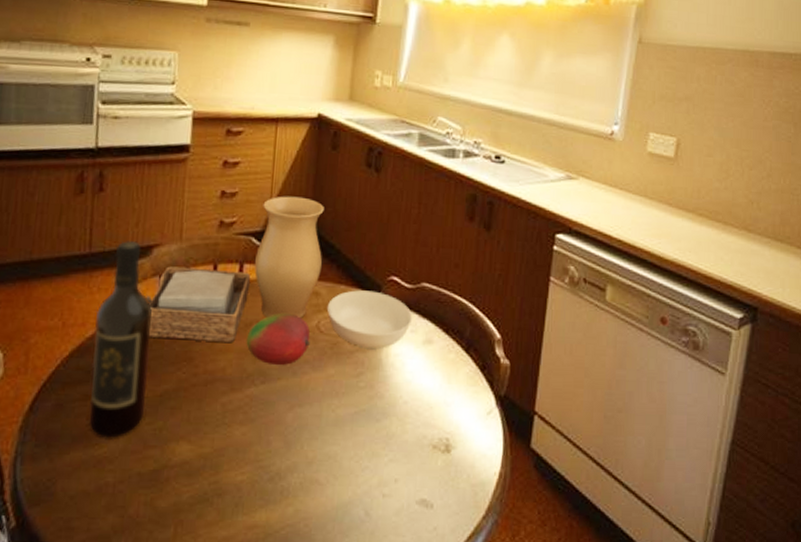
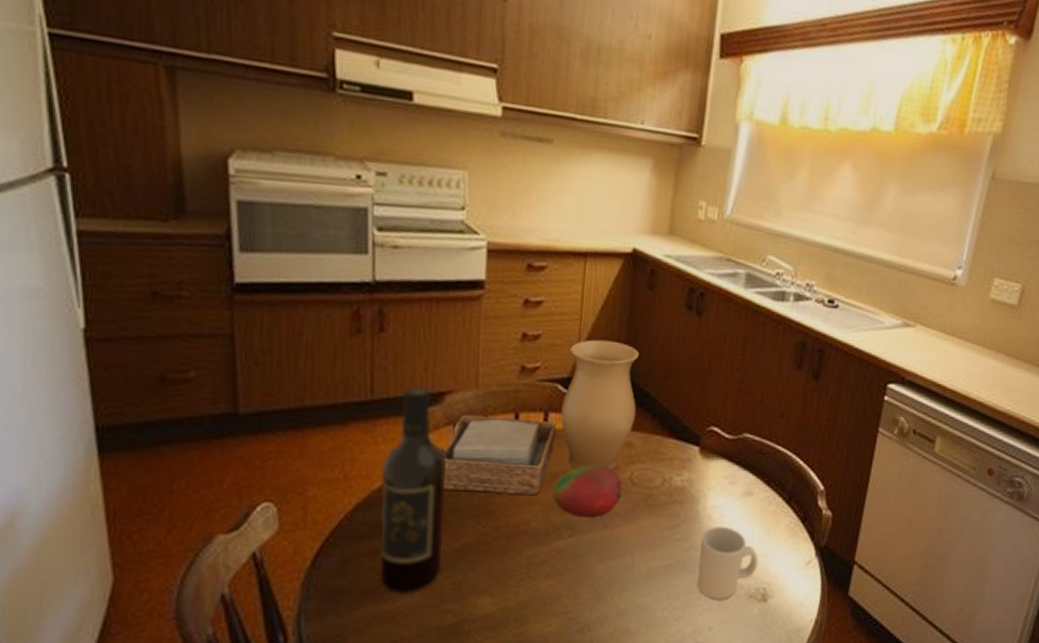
bowl: present [326,290,413,349] -> none [640,441,733,500]
mug: none [382,374,441,450] -> present [697,526,759,599]

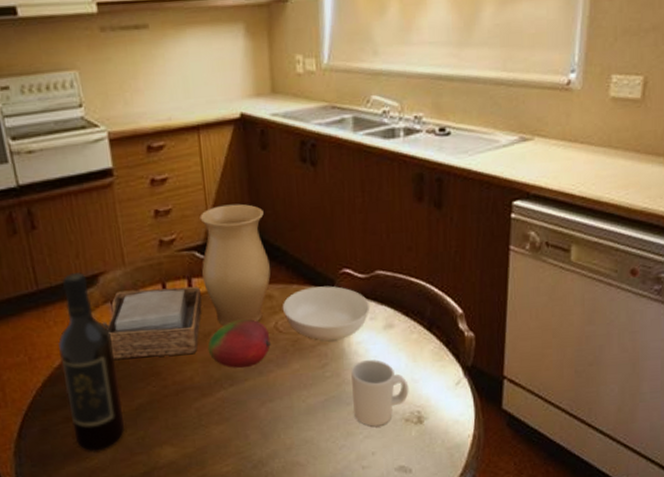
bowl: none [640,441,733,500] -> present [282,285,371,341]

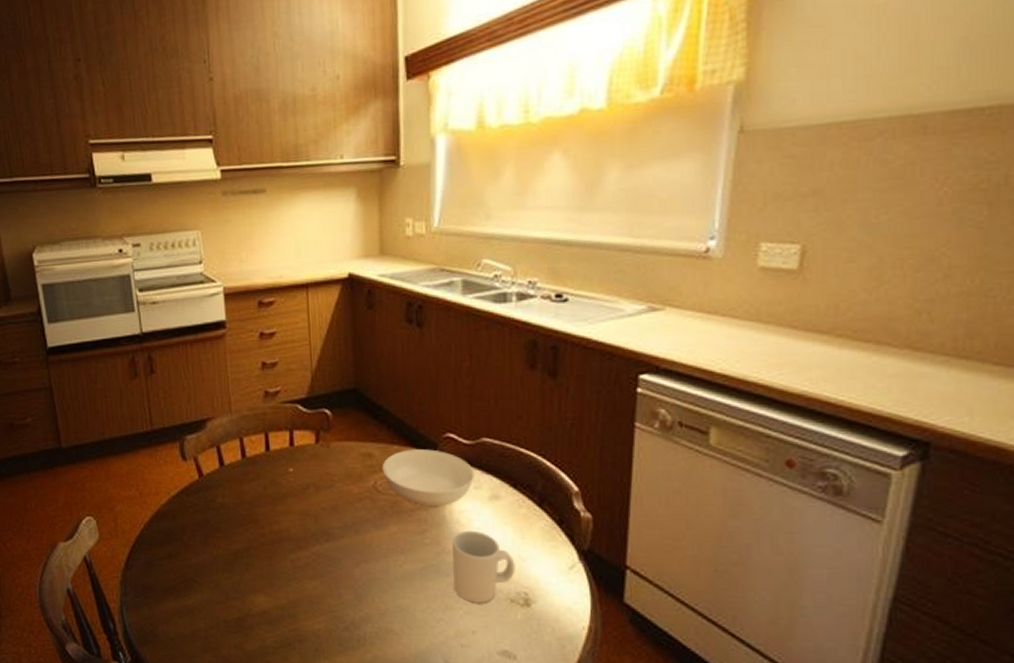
wine bottle: present [57,272,126,451] -> none [165,417,223,590]
napkin holder: present [102,286,202,359] -> none [207,437,303,506]
vase: present [200,204,271,326] -> none [303,360,372,480]
fruit: present [207,318,271,369] -> none [305,475,369,525]

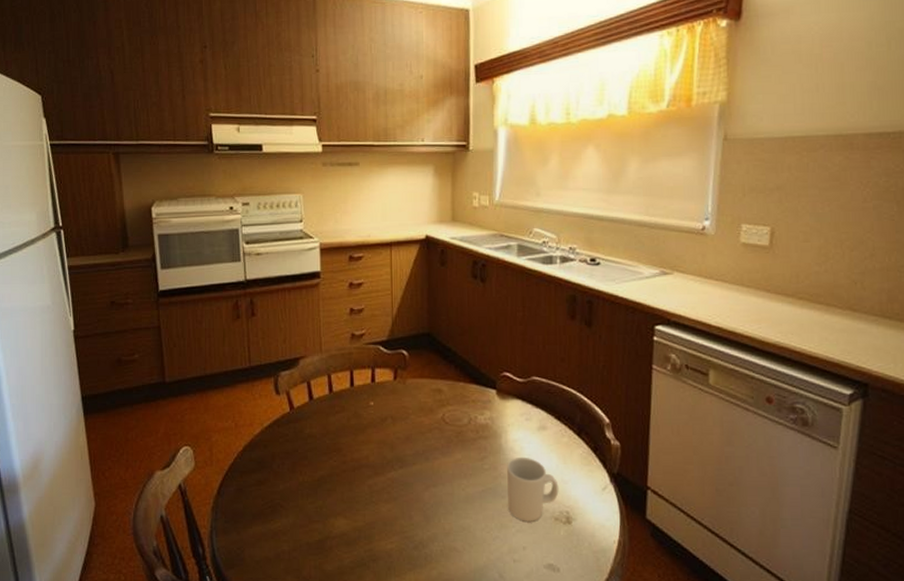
bowl: present [381,449,475,506] -> none [449,386,527,435]

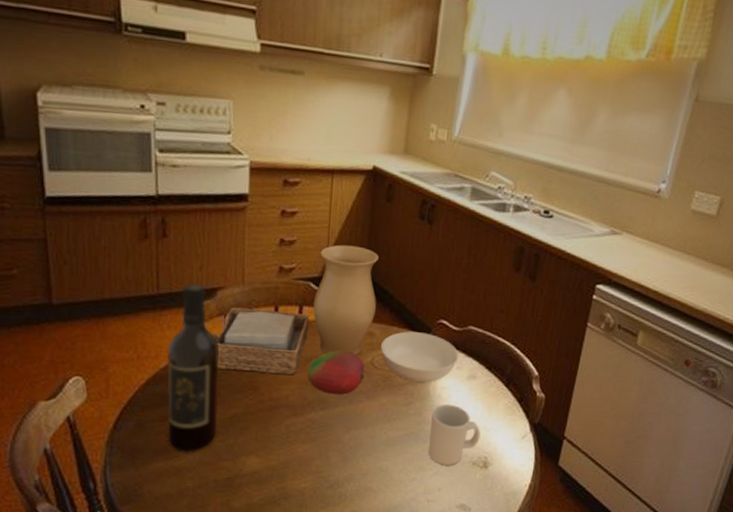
wine bottle: none [259,355,307,515] -> present [166,283,219,452]
napkin holder: none [298,374,383,436] -> present [213,307,310,376]
vase: none [383,309,442,413] -> present [312,244,379,355]
fruit: none [383,408,438,453] -> present [306,350,366,395]
bowl: none [449,386,527,435] -> present [380,331,459,382]

